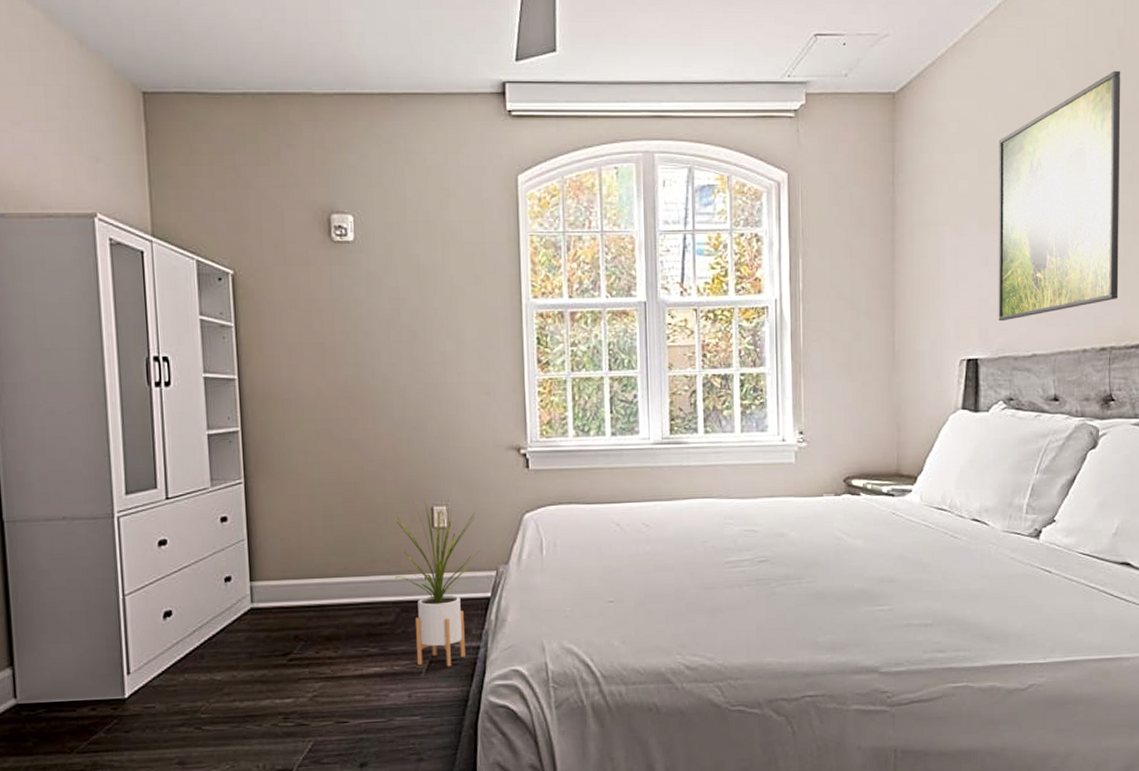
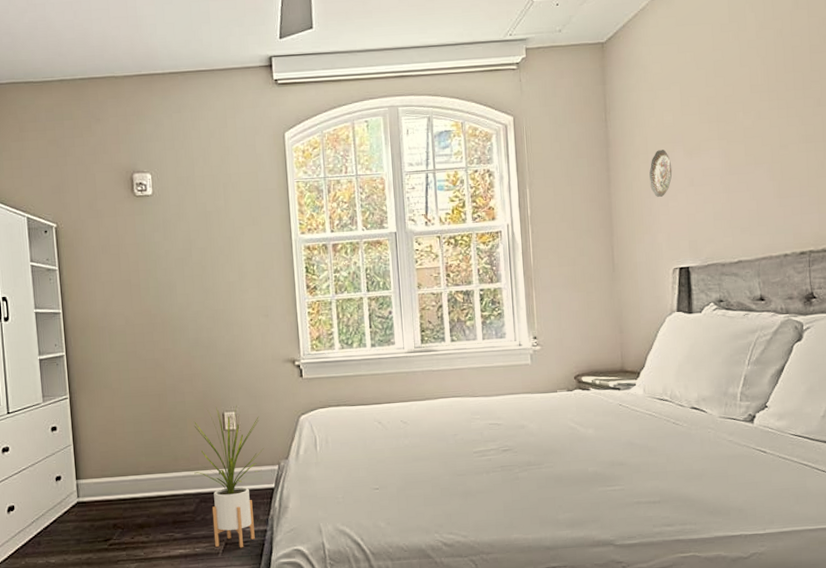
decorative plate: none [939,222,965,277] -> present [649,150,672,197]
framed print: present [998,70,1121,322] -> none [698,9,814,234]

